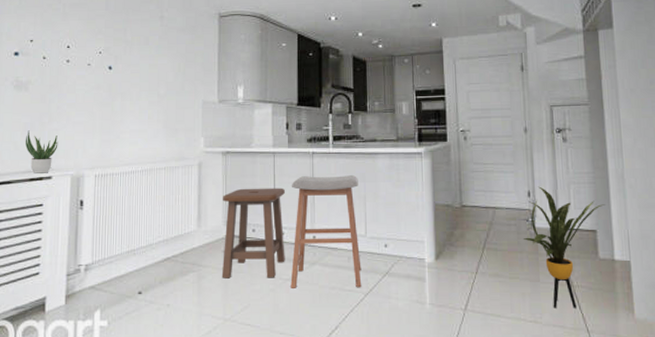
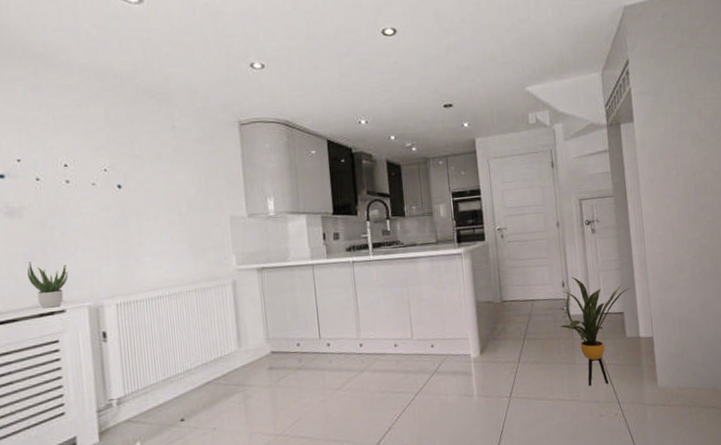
stool: present [221,188,285,279] -> none [262,299,334,396]
stool: present [290,175,362,288] -> none [333,281,412,397]

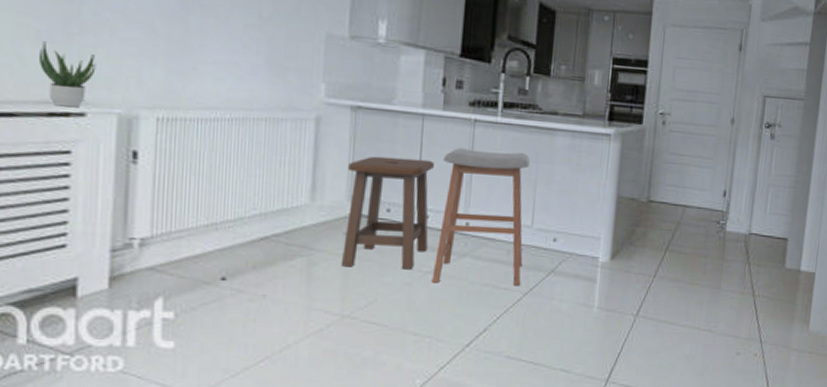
stool: none [262,299,334,396] -> present [340,156,434,270]
stool: none [333,281,412,397] -> present [432,148,530,286]
house plant: present [560,276,630,386] -> none [711,186,801,318]

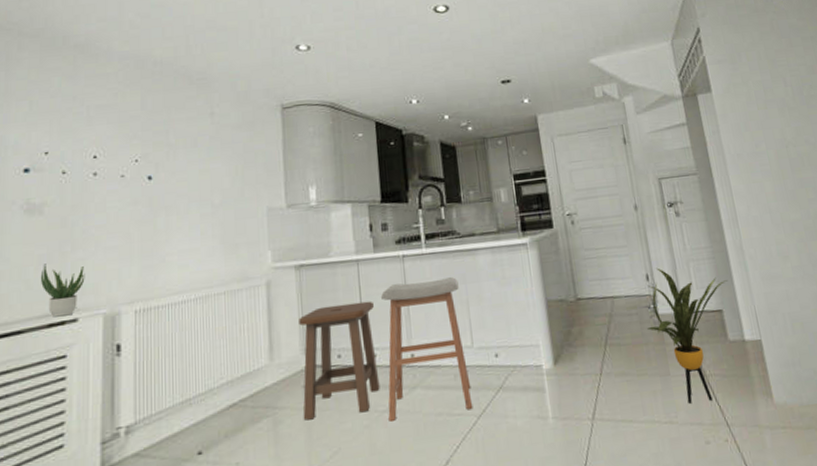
house plant: none [711,186,801,318] -> present [647,268,728,404]

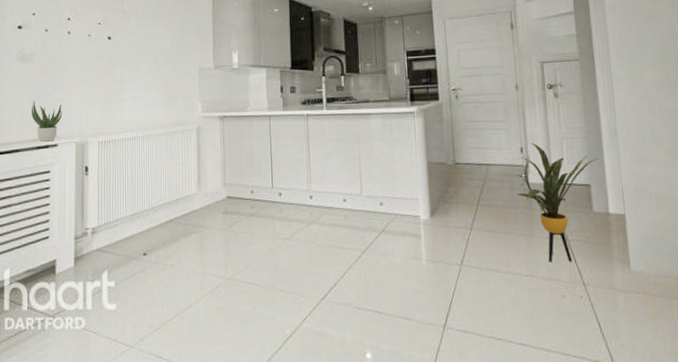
stool: present [299,301,380,421] -> none [221,150,284,239]
stool: present [380,277,473,422] -> none [287,136,359,247]

